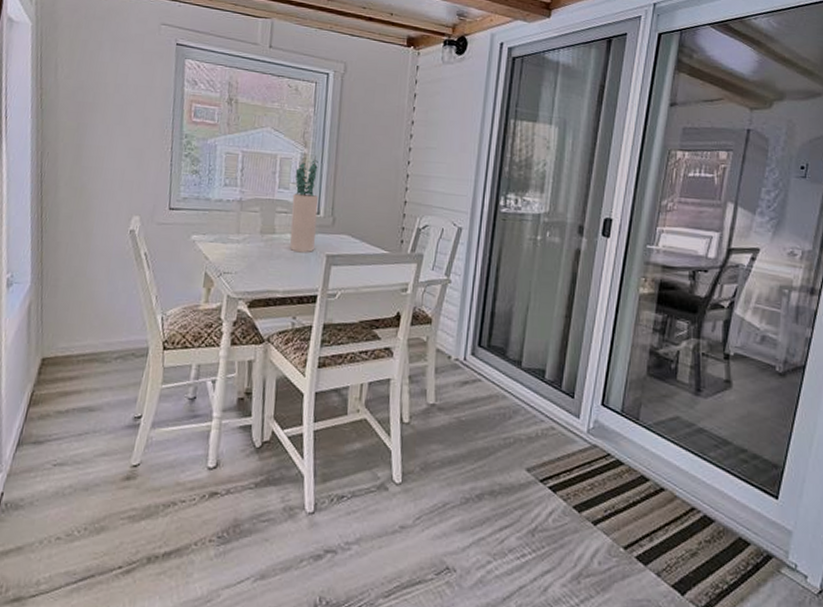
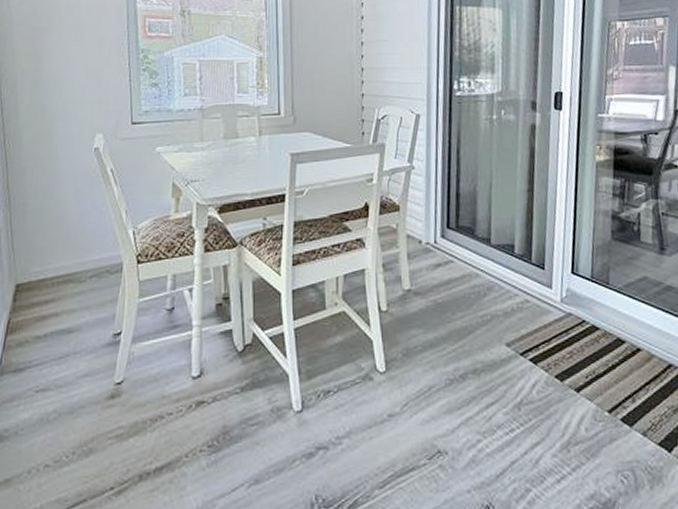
vase: present [289,155,319,253] -> none [252,57,279,154]

